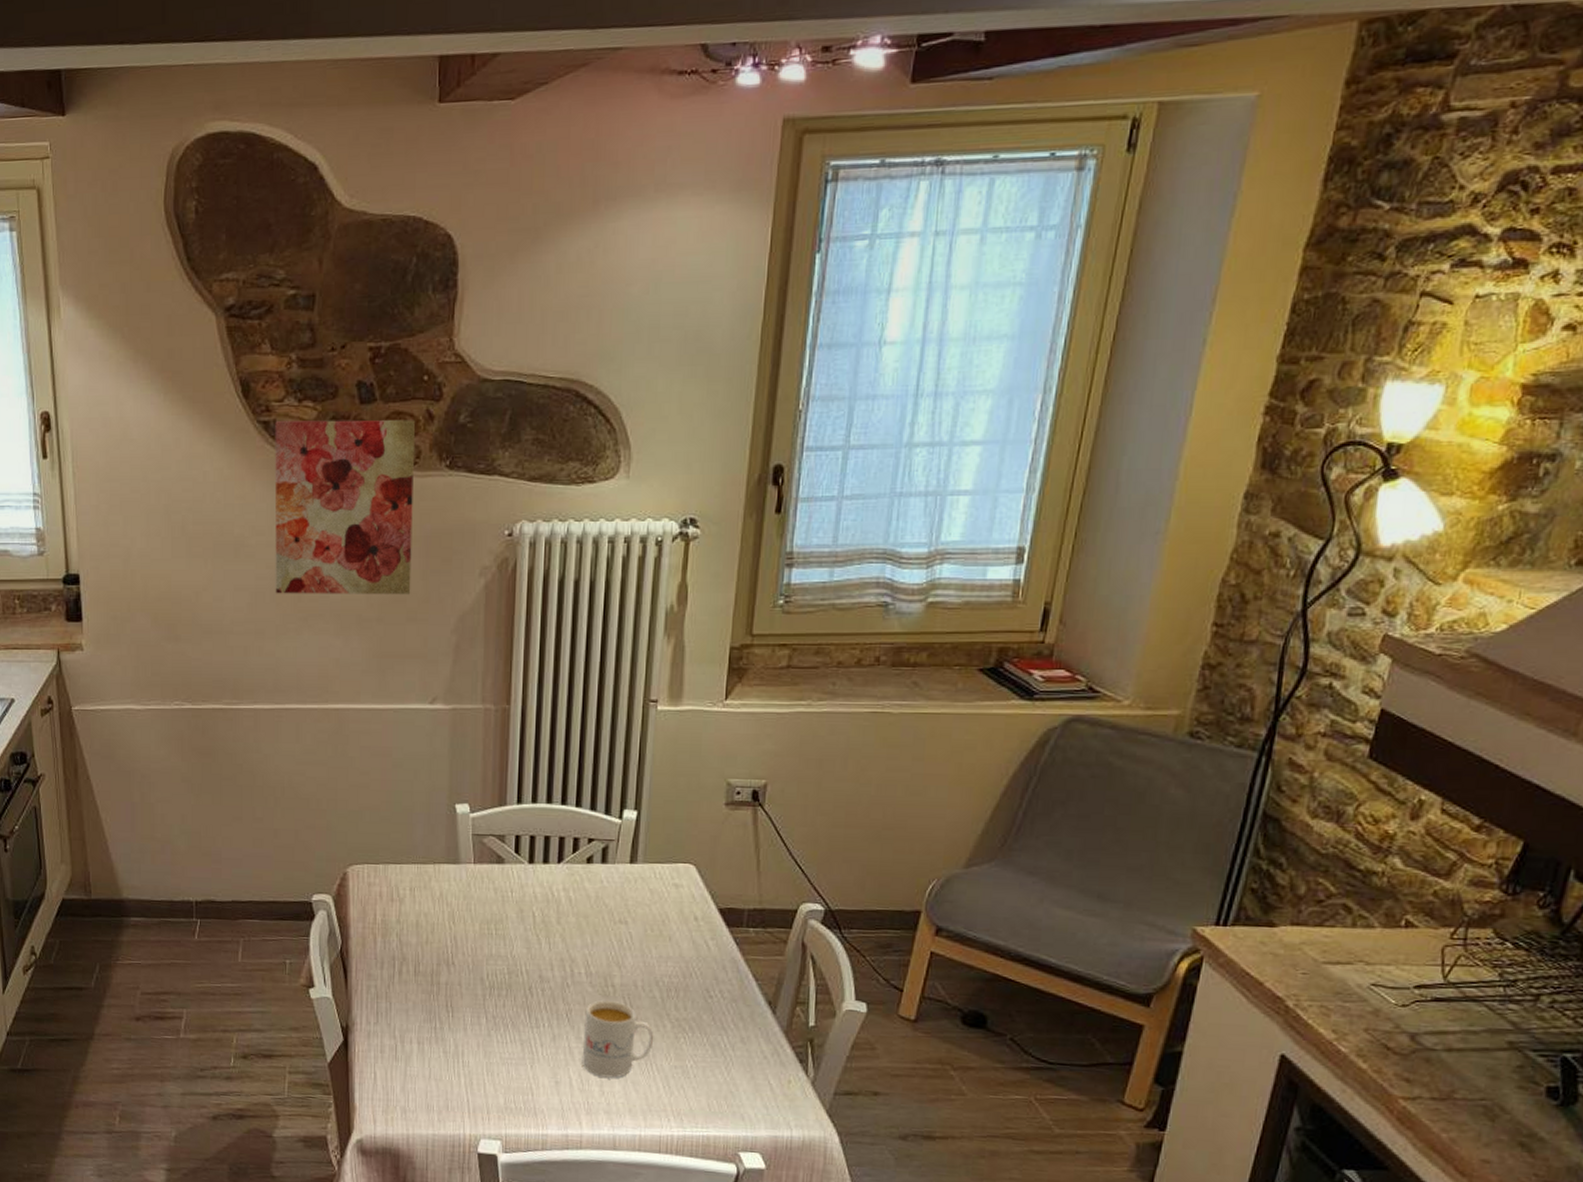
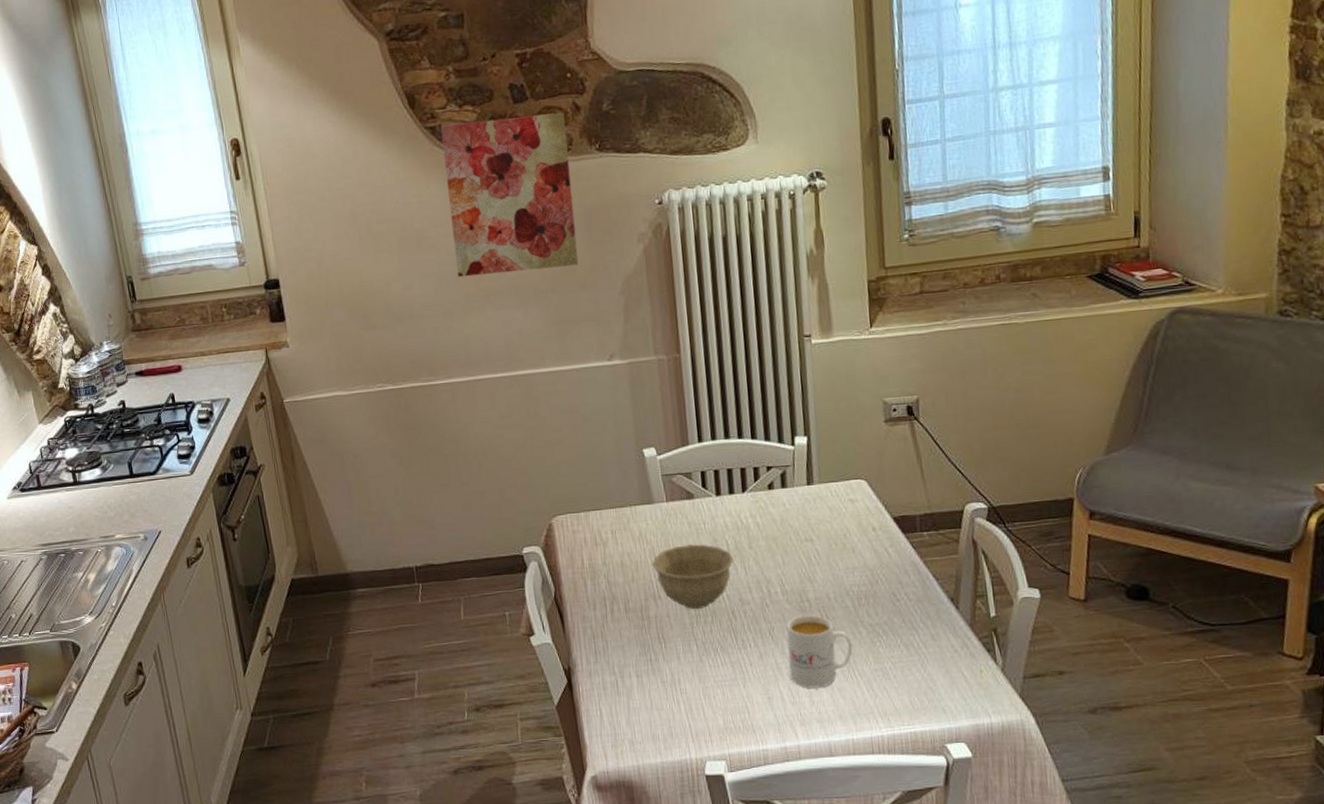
bowl: none [450,911,538,981] -> present [652,544,734,609]

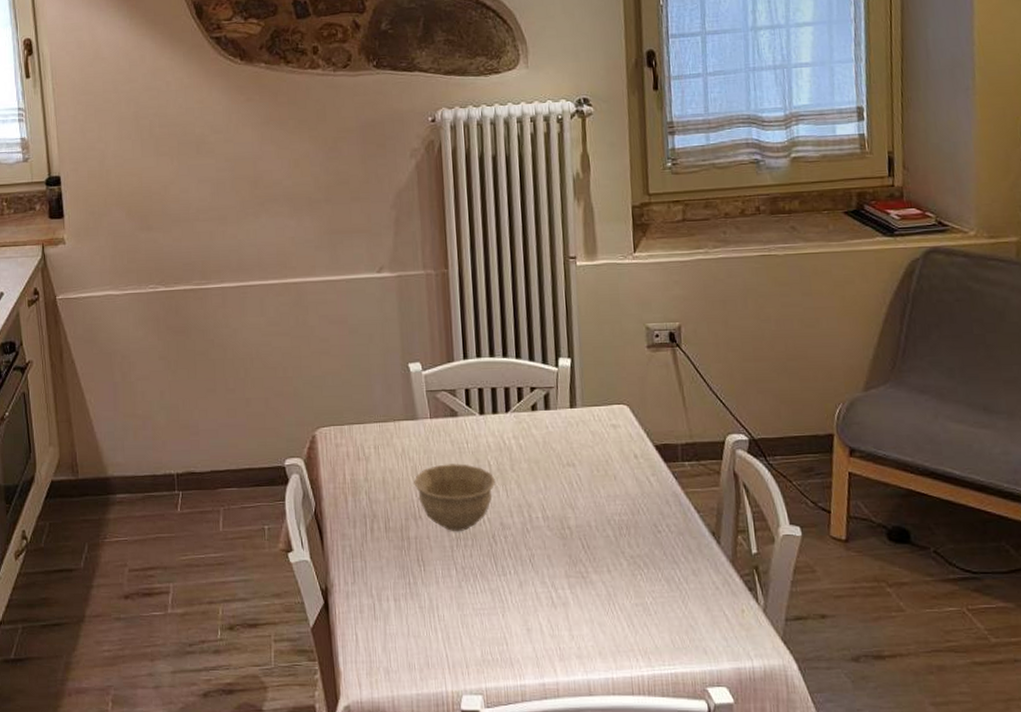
wall art: present [441,112,579,278] -> none [226,29,353,184]
mug: present [786,615,853,688] -> none [546,543,614,621]

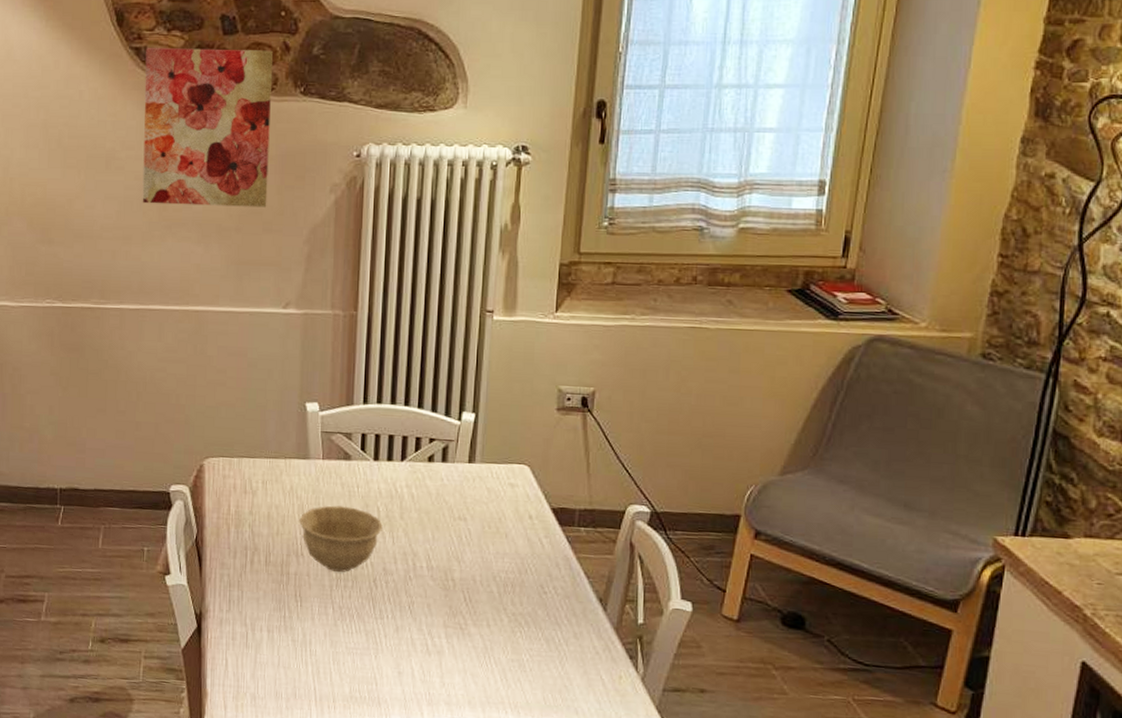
wall art: none [226,29,353,184] -> present [142,48,273,208]

